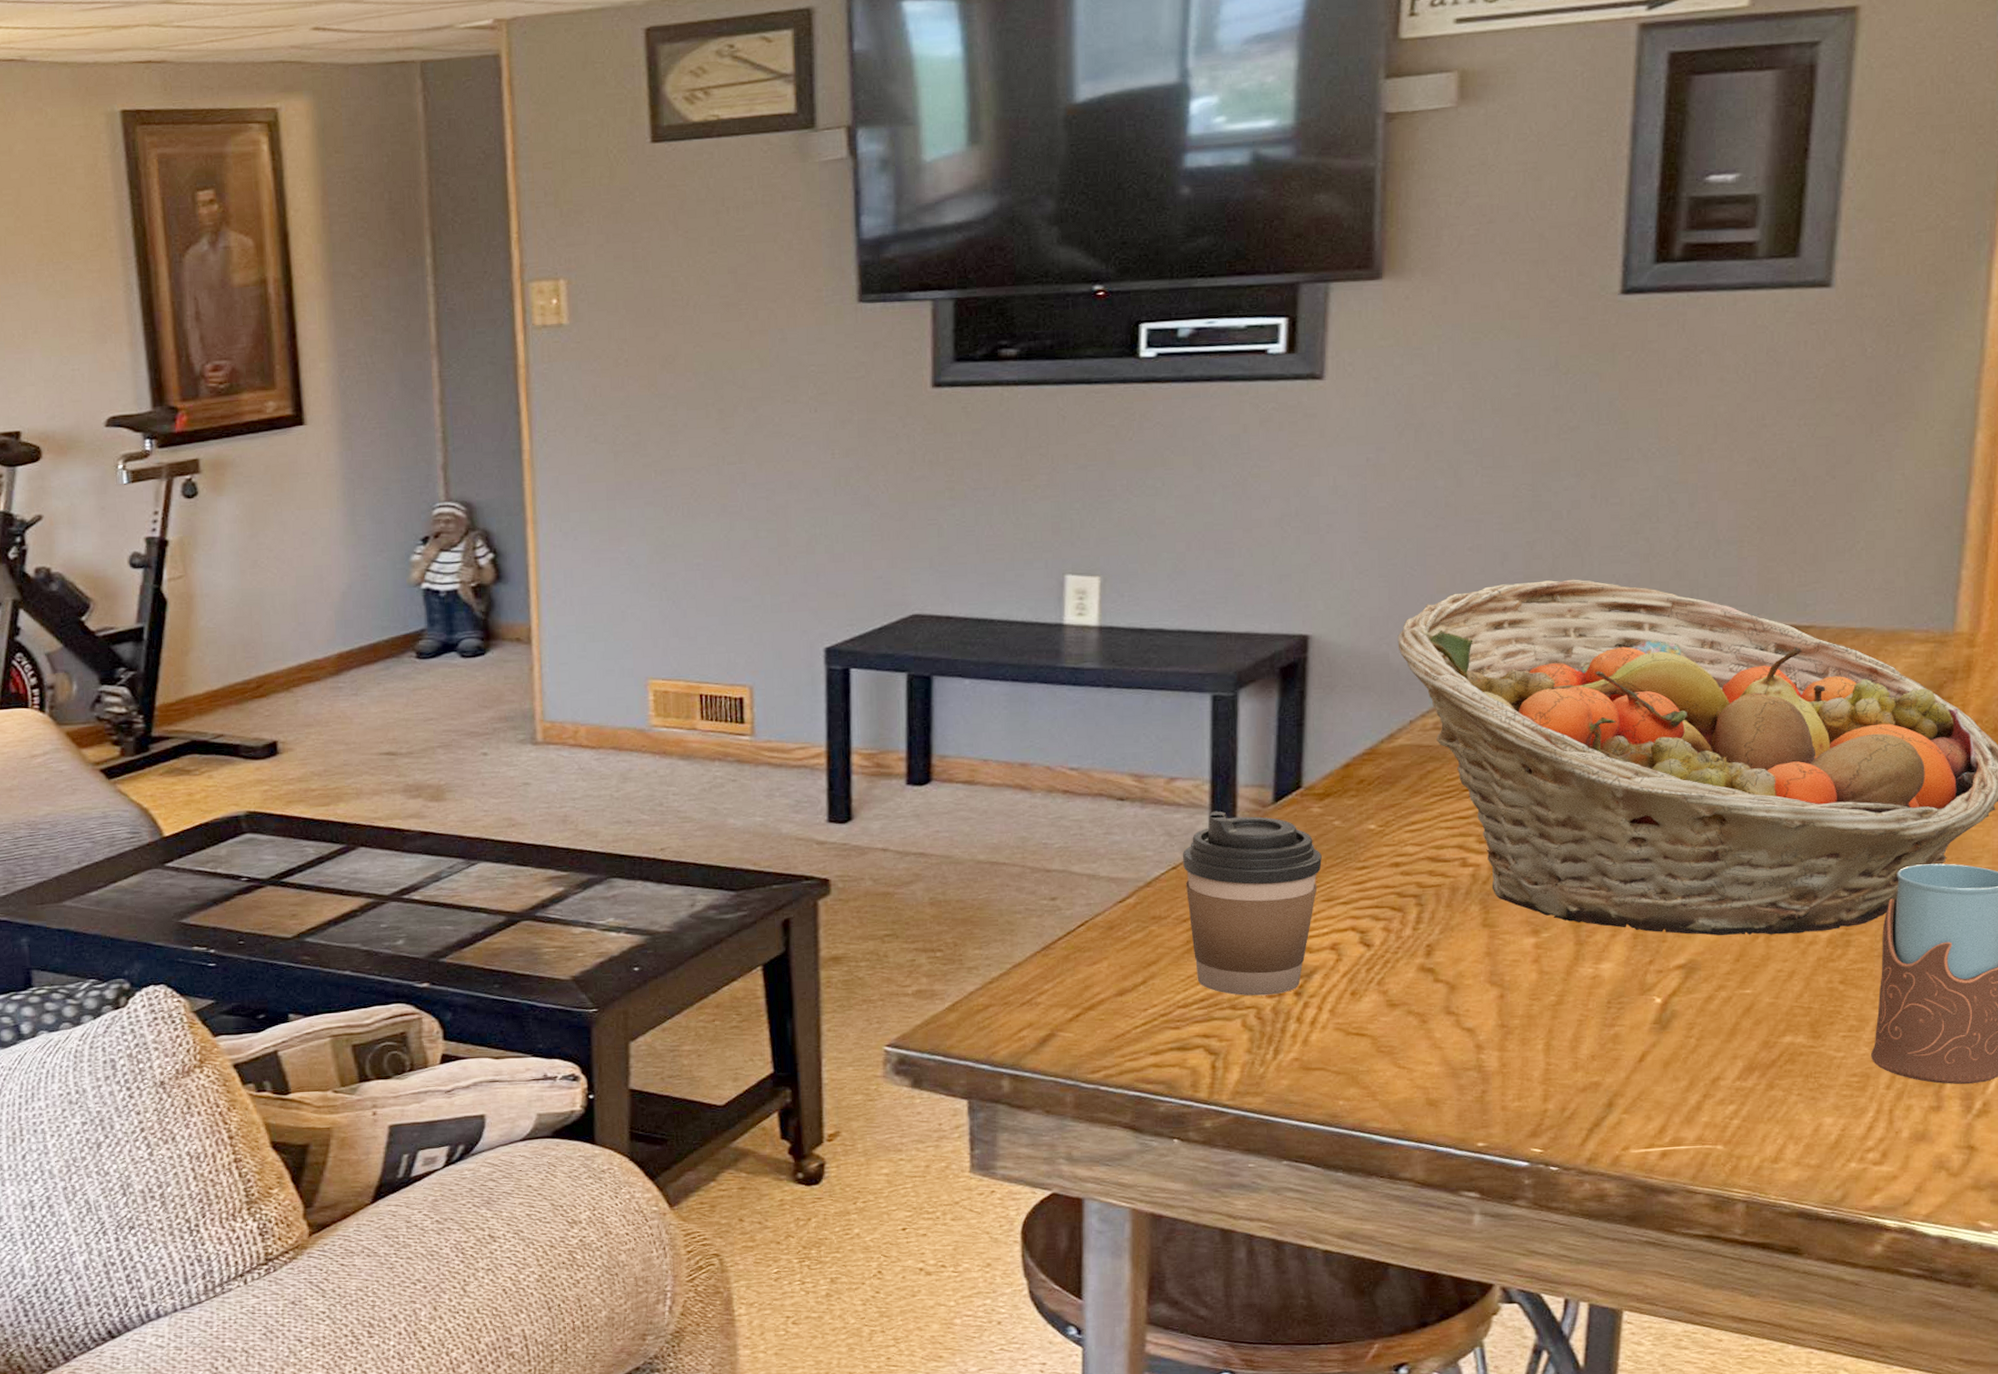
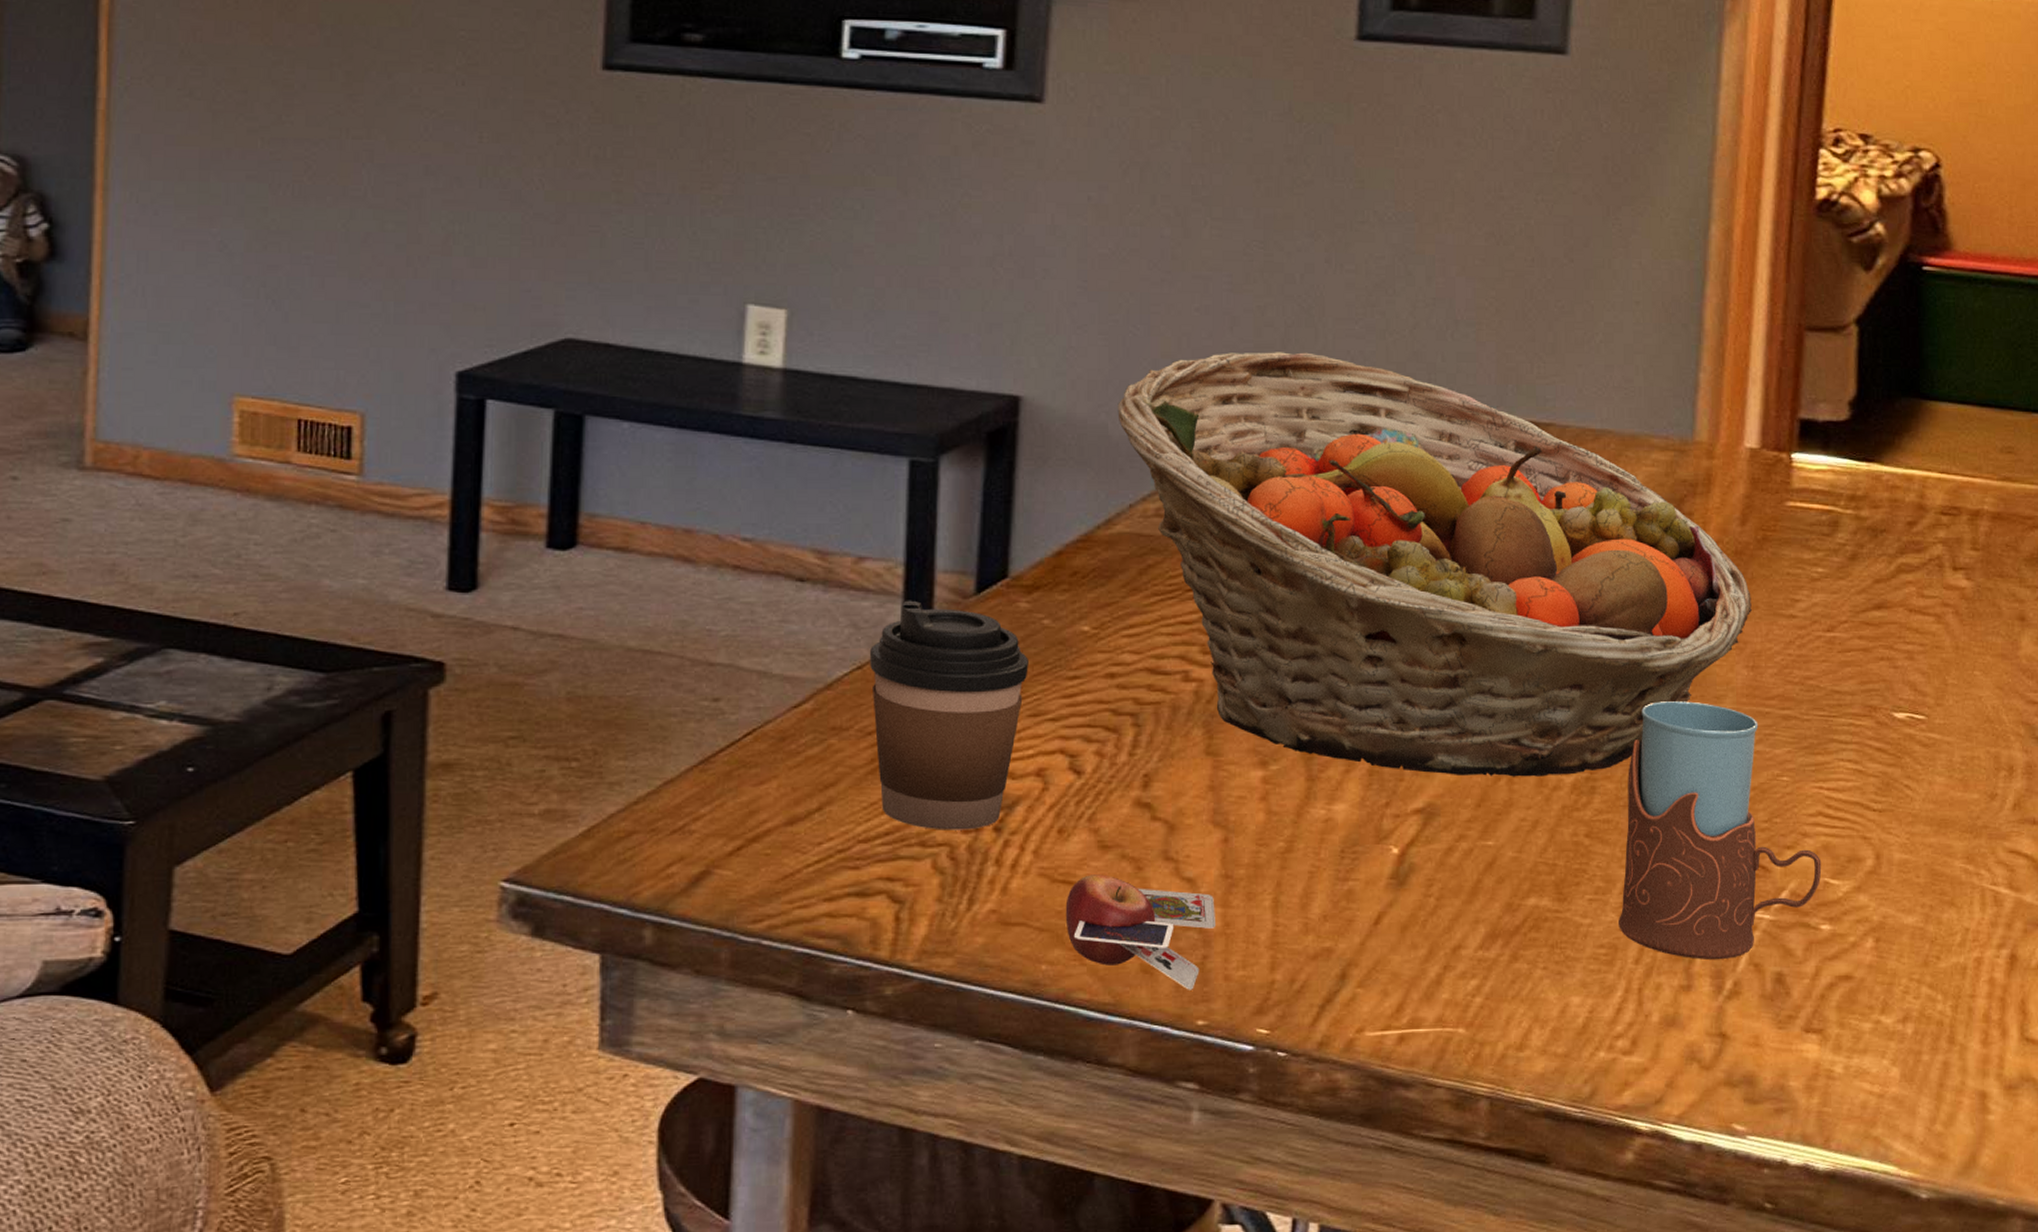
apple: none [1359,1027,1493,1119] -> present [1065,874,1215,990]

